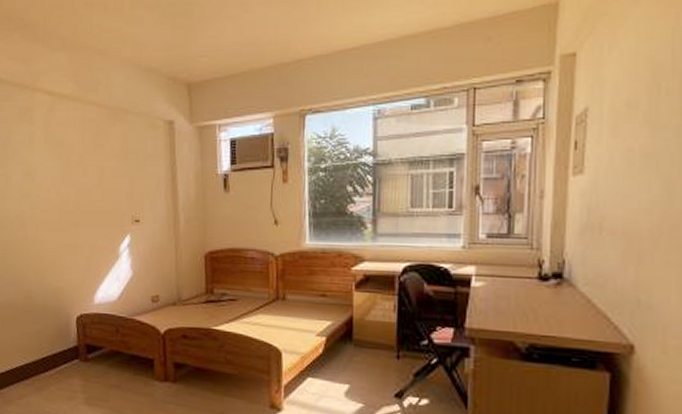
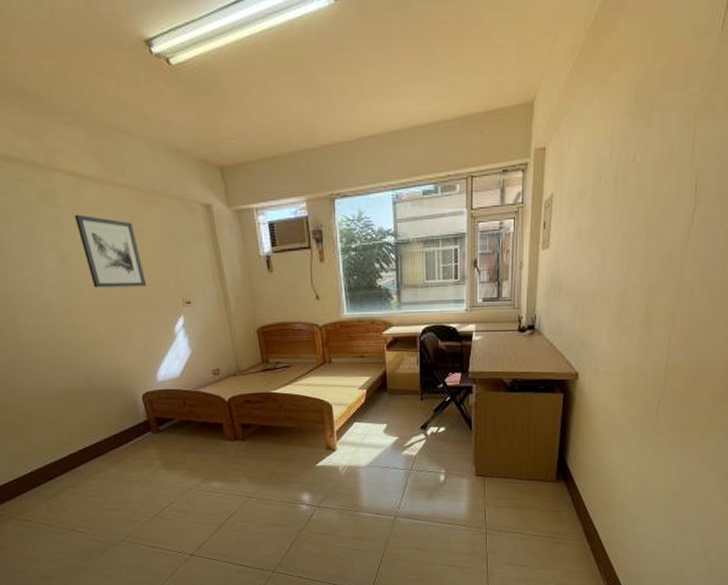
wall art: none [45,130,100,202] -> present [74,214,147,288]

